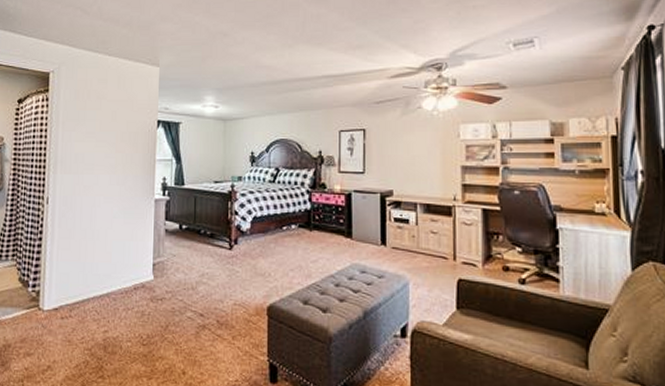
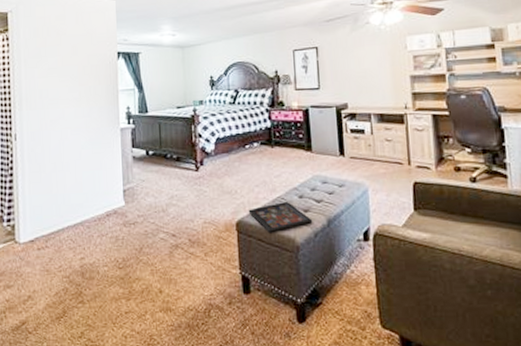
decorative tray: none [281,289,348,322] -> present [248,202,313,234]

